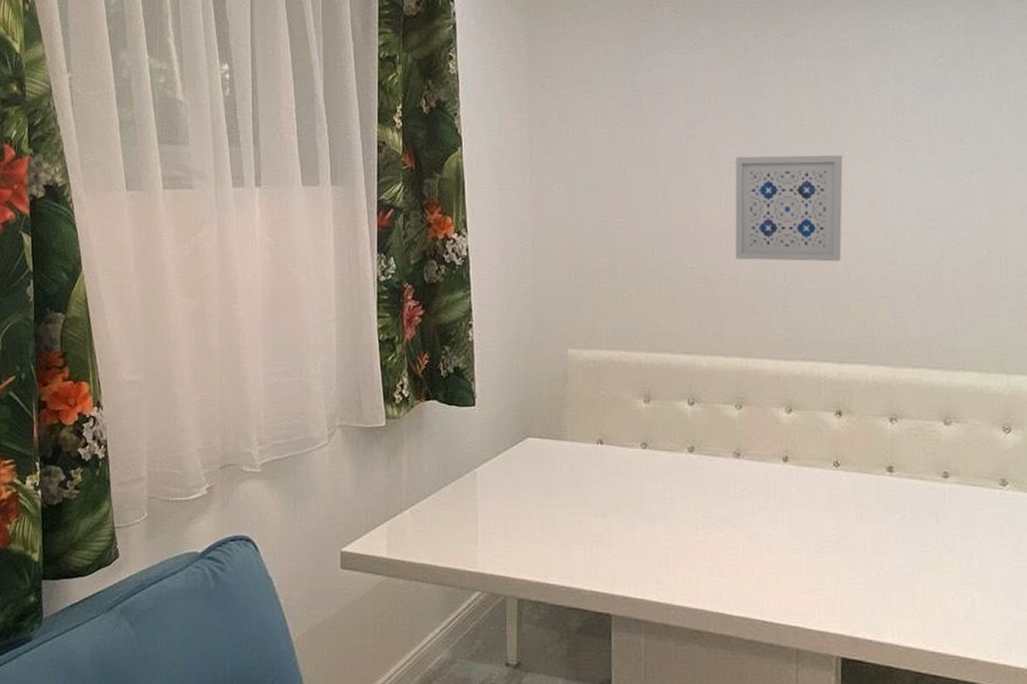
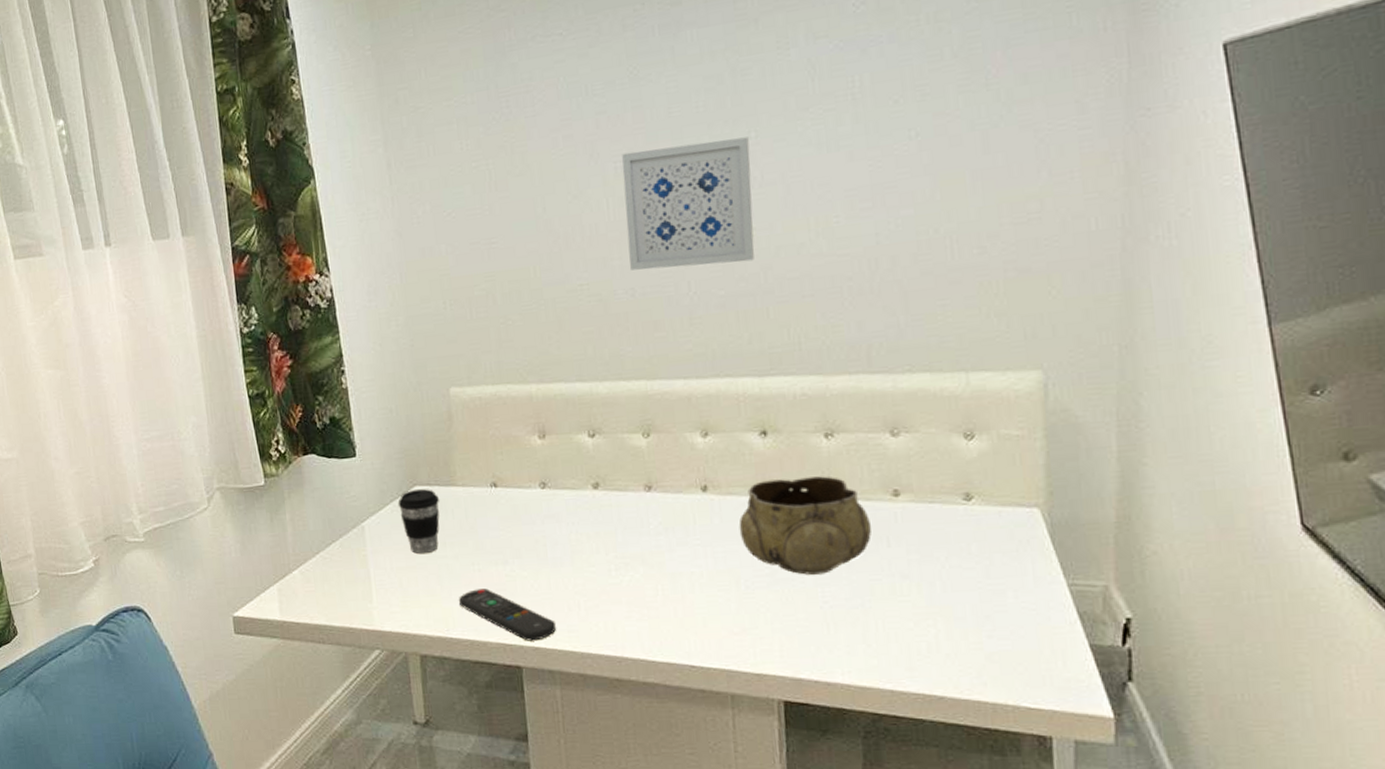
coffee cup: none [510,441,549,503] -> present [398,489,440,555]
remote control: none [558,539,646,591] -> present [458,588,557,641]
decorative bowl: none [813,455,924,543] -> present [739,476,871,575]

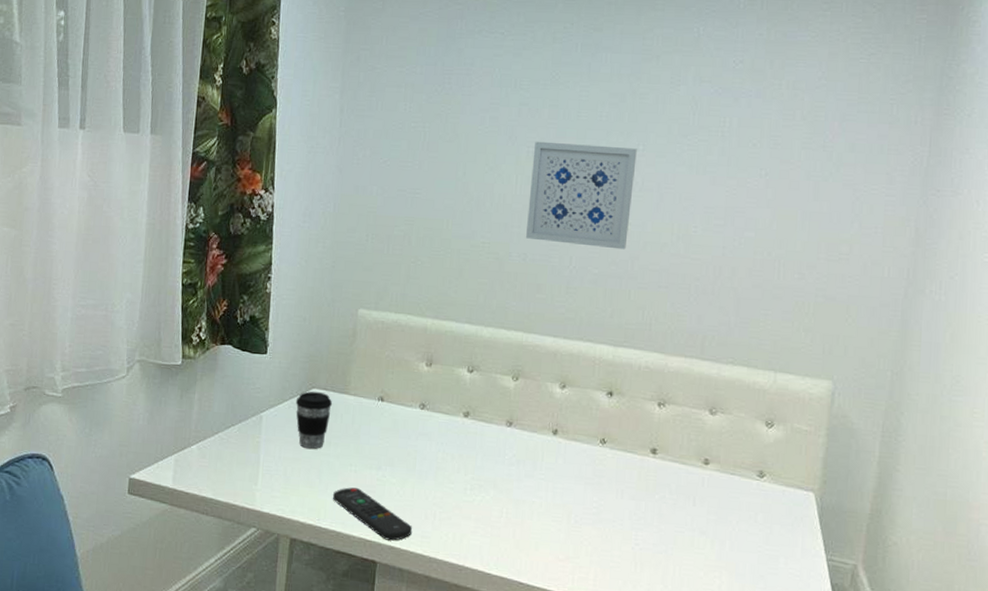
decorative bowl: present [739,476,871,575] -> none [577,433,683,520]

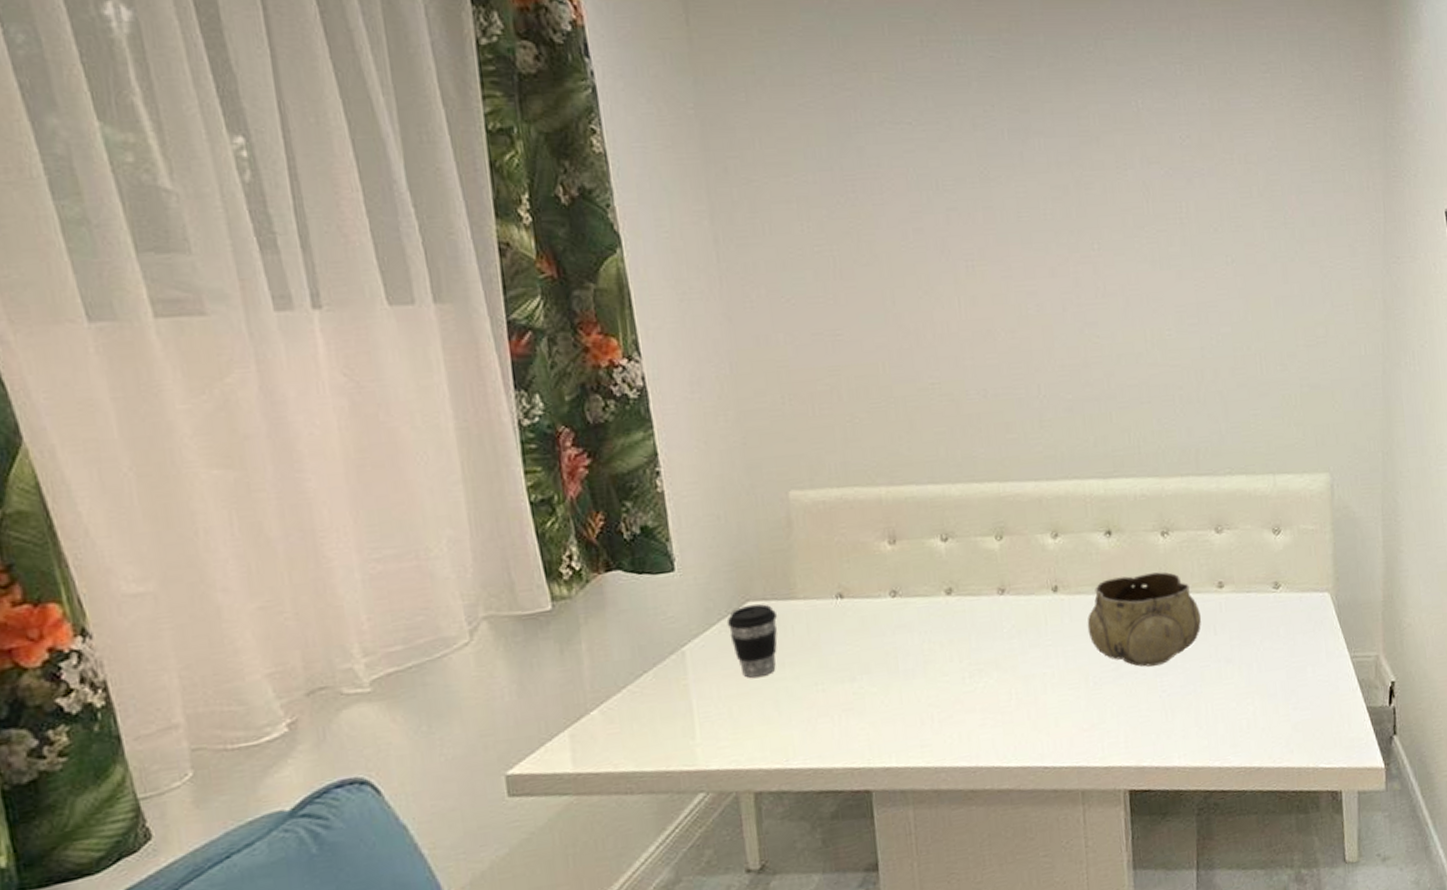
remote control: present [332,487,413,541] -> none [799,709,909,762]
wall art: present [526,141,637,250] -> none [973,248,1099,371]
decorative bowl: none [577,433,683,520] -> present [1087,571,1201,667]

